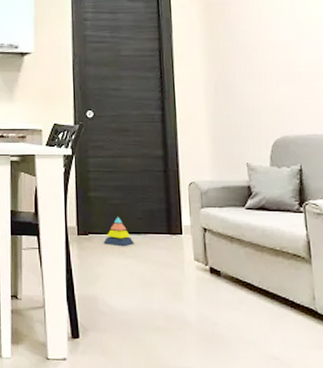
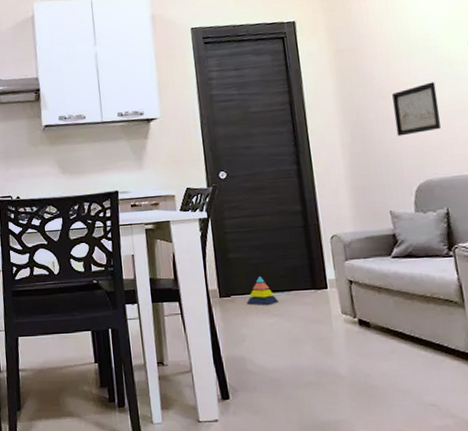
wall art: none [255,42,300,92] -> present [392,81,441,137]

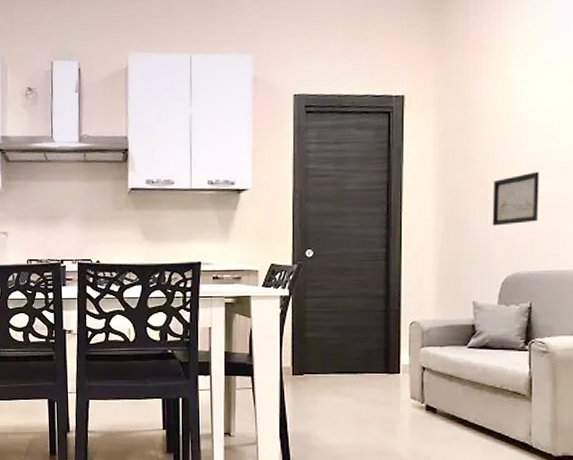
stacking toy: present [246,276,279,306] -> none [318,357,350,386]

